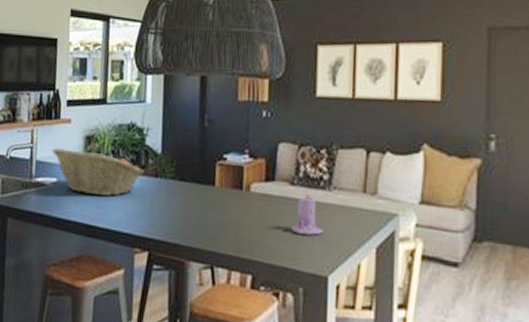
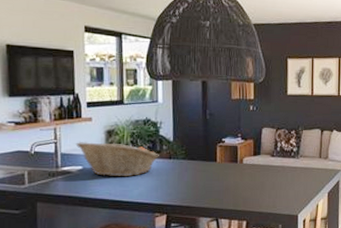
candle: present [292,193,323,235] -> none [273,161,294,189]

